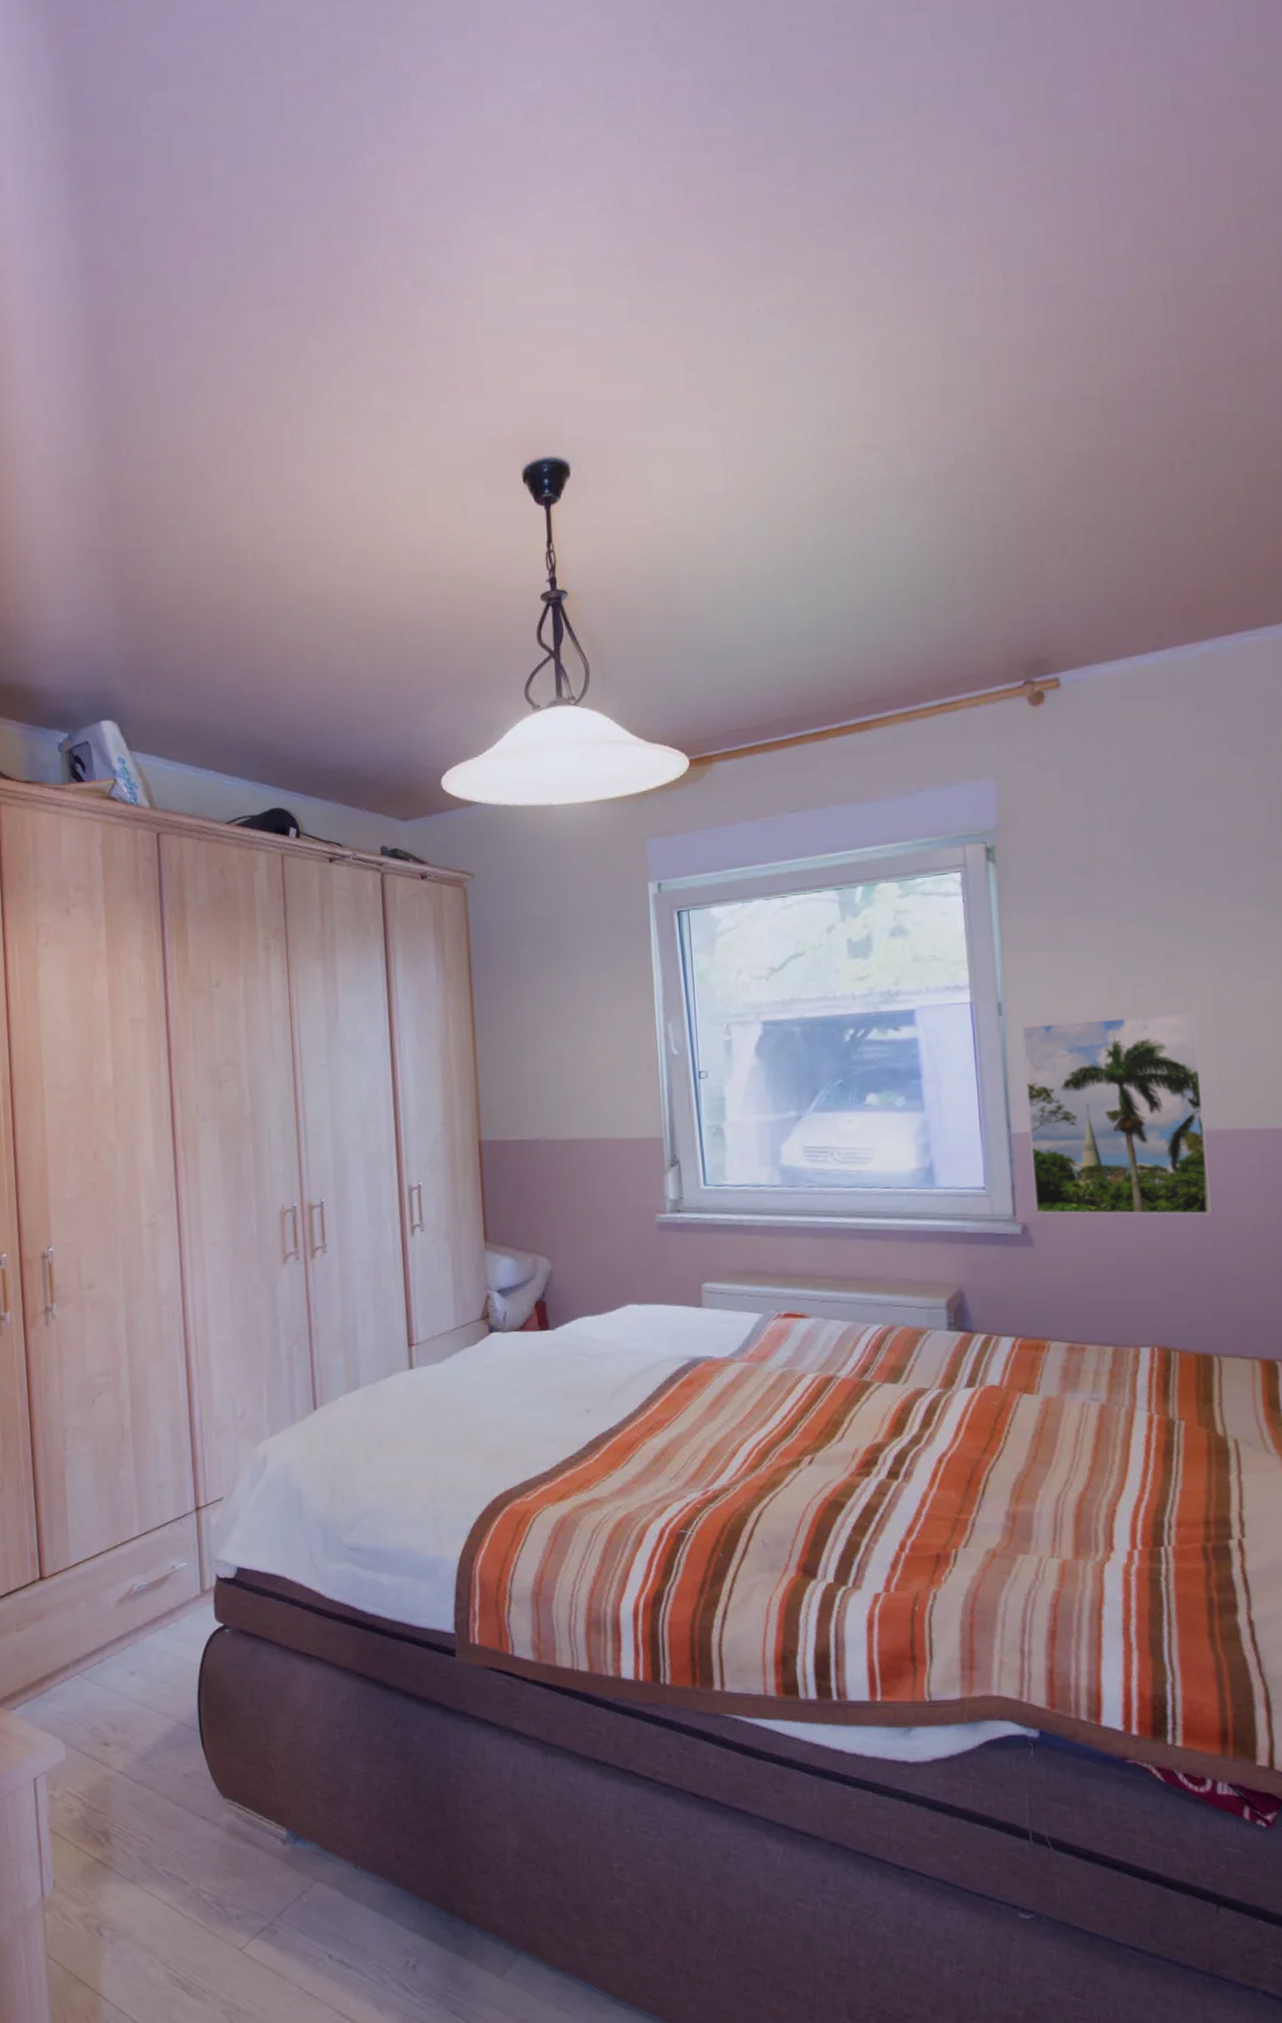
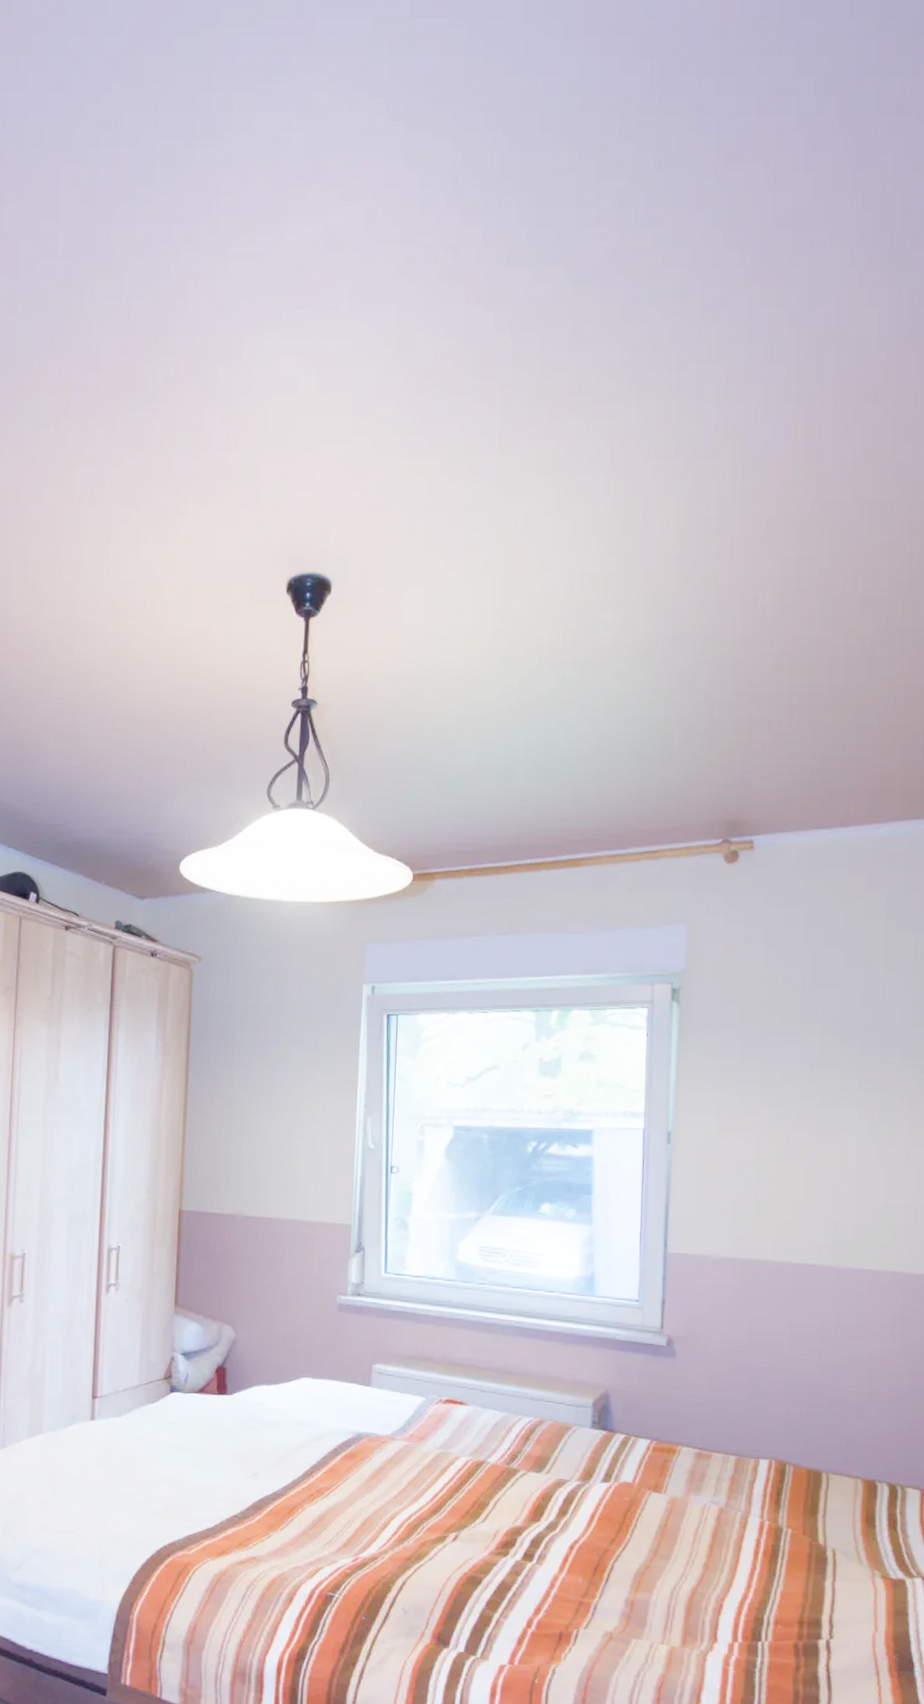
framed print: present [1021,1011,1211,1215] -> none [681,1155,840,1344]

